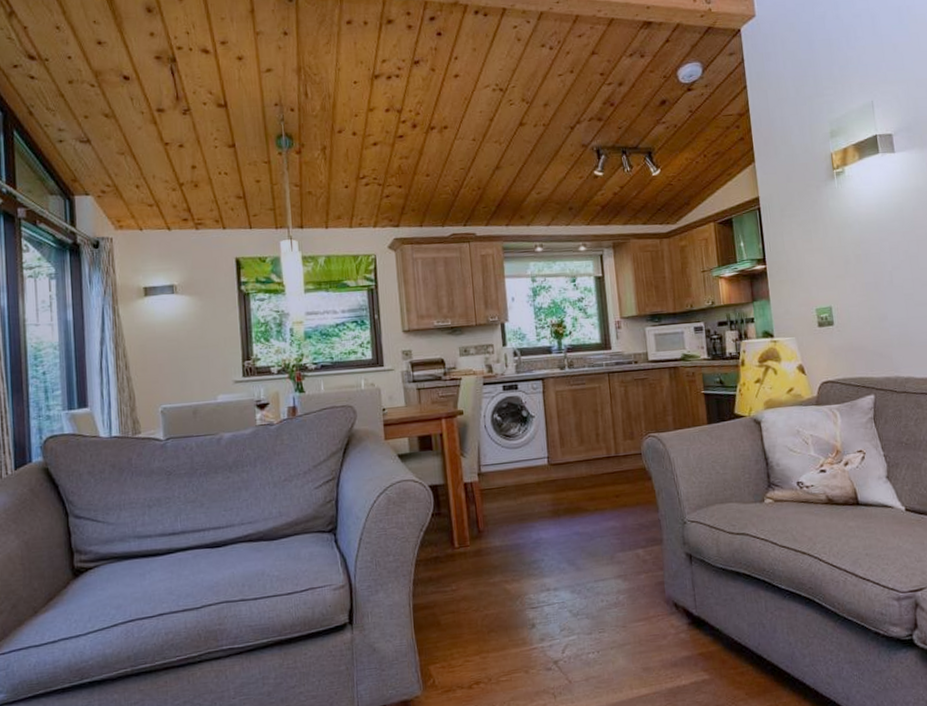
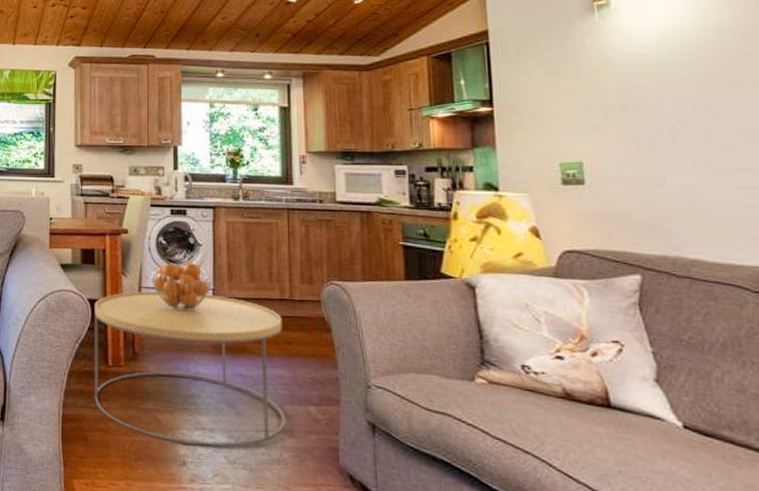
coffee table: none [436,462,620,609] -> present [94,291,286,447]
fruit basket: none [488,434,547,483] -> present [150,262,213,312]

